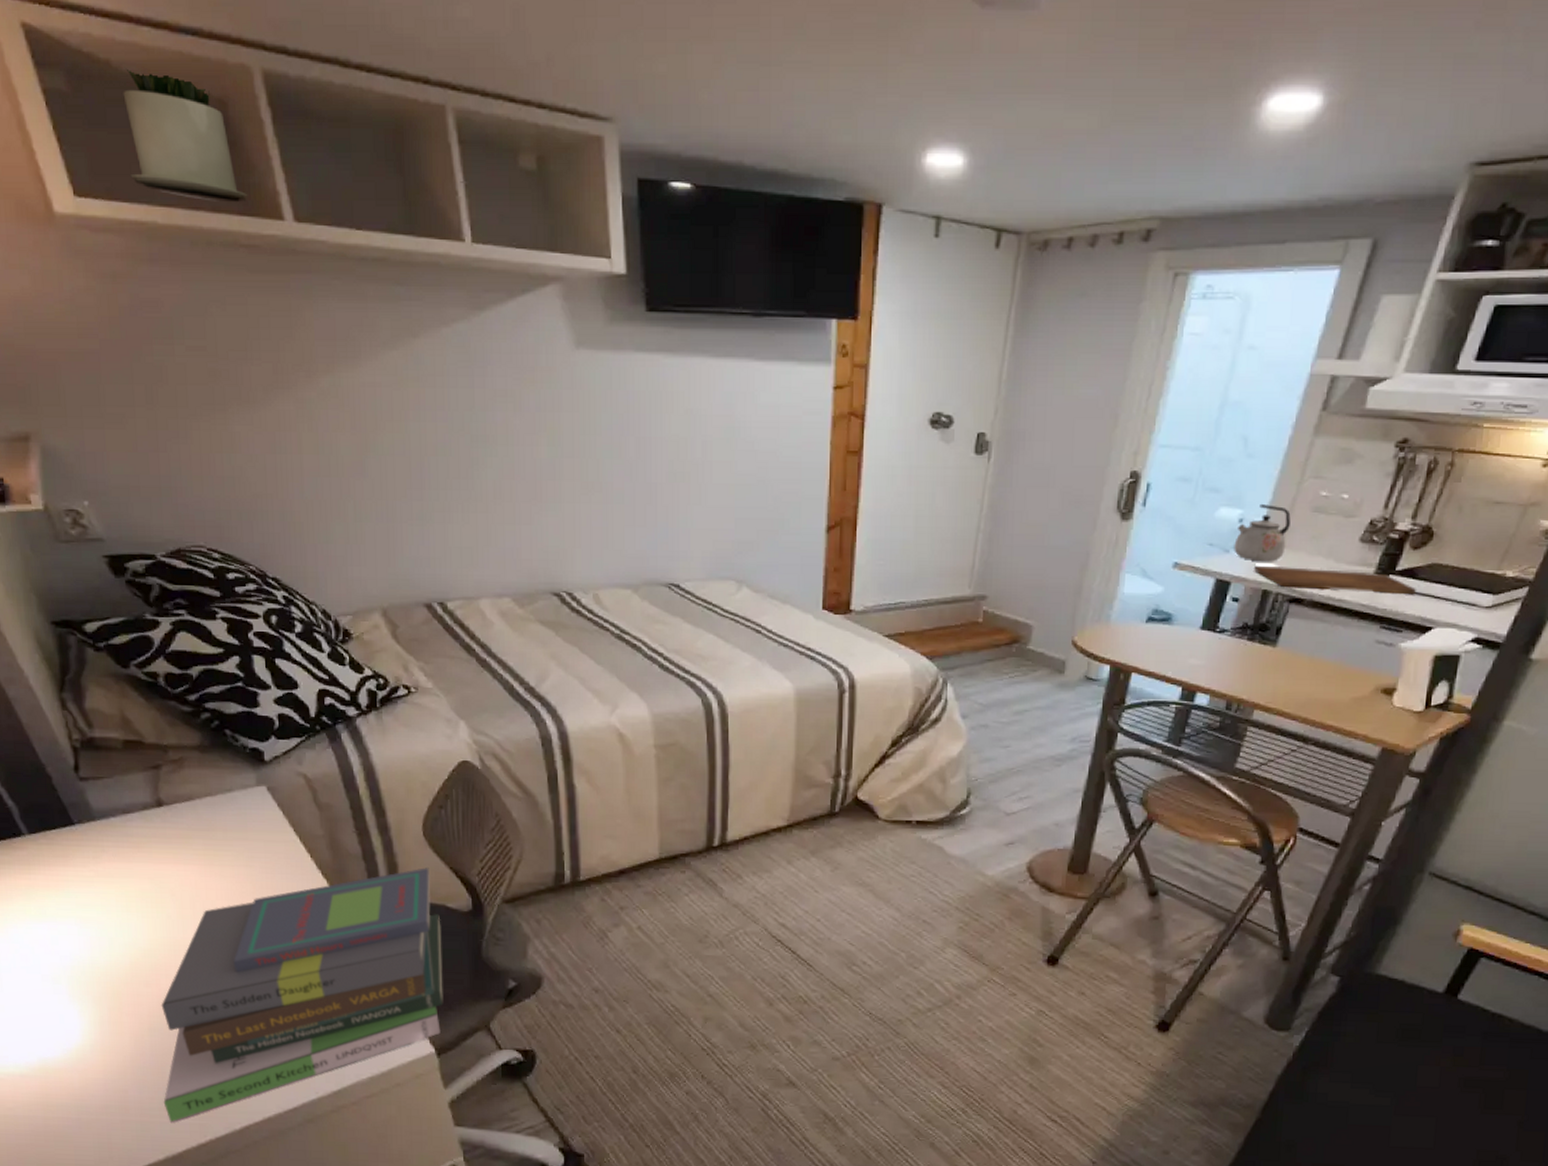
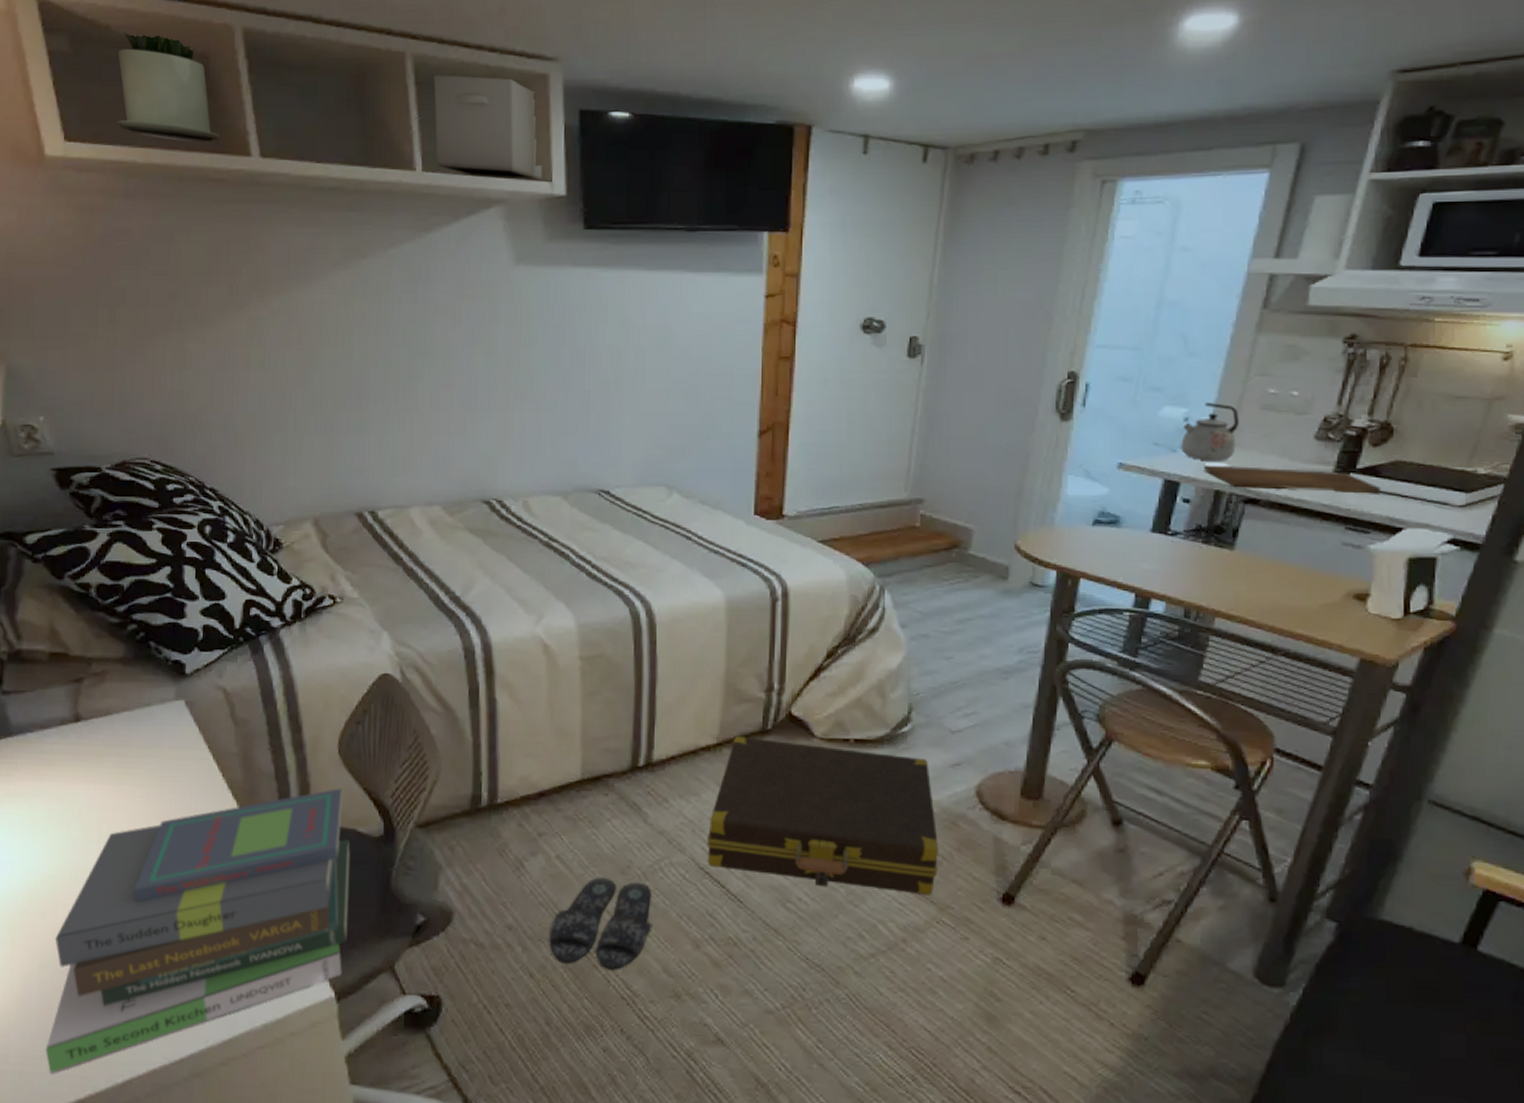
storage box: none [478,133,600,257] -> present [433,75,542,181]
slippers: none [634,945,730,1026] -> present [549,877,654,970]
suitcase: none [778,819,991,958] -> present [706,737,938,895]

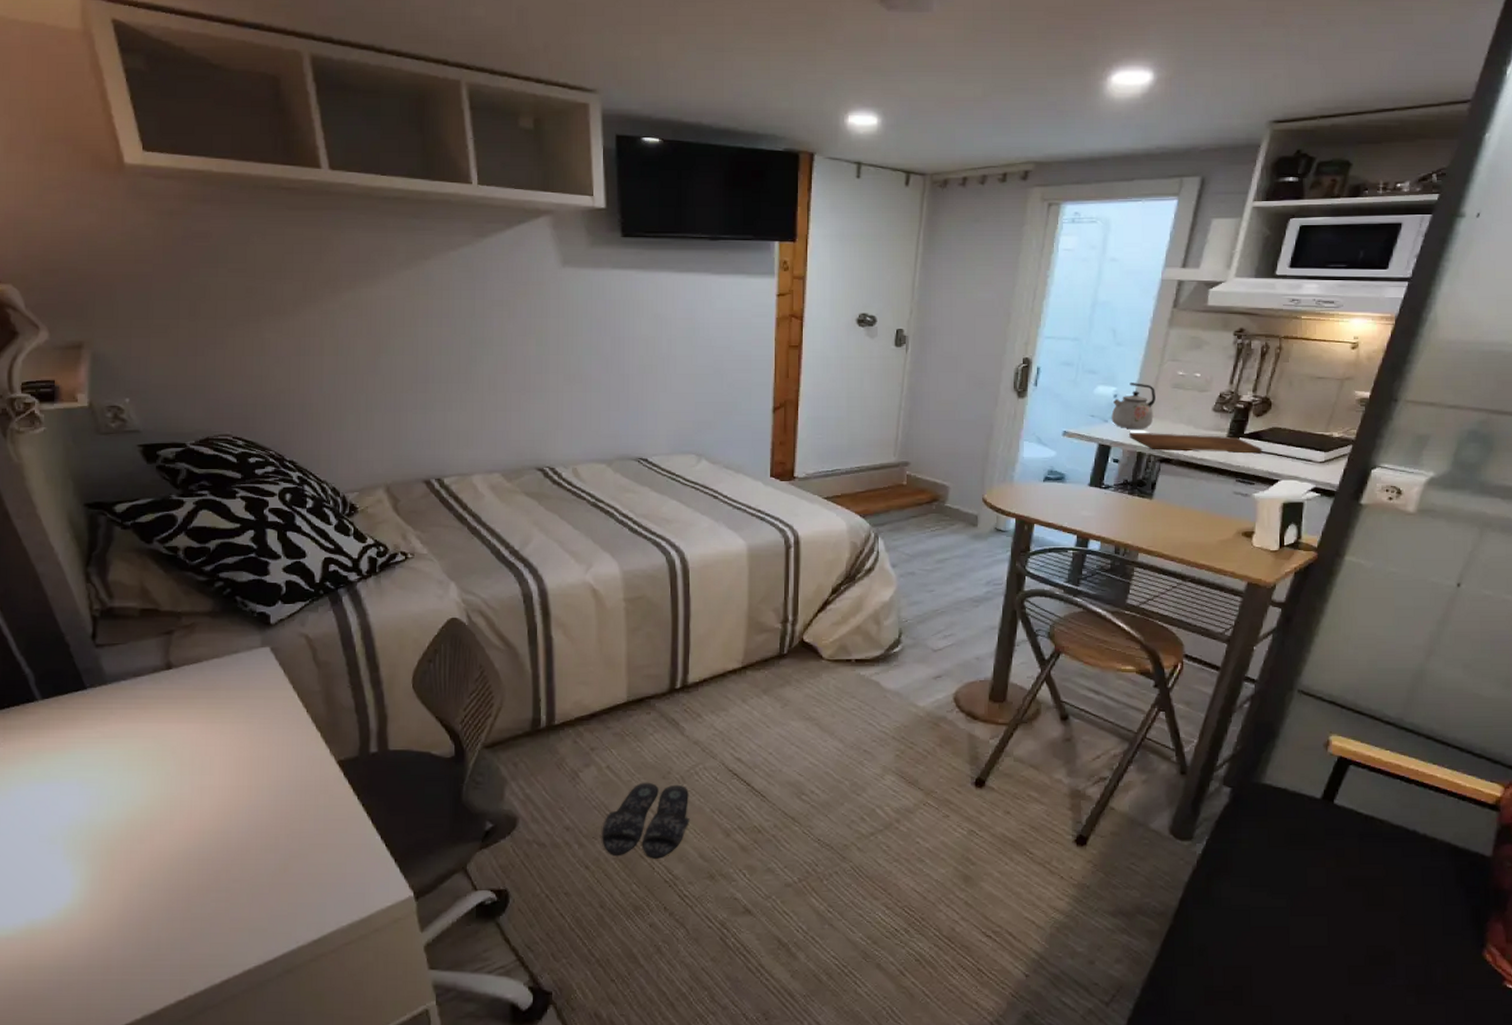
books: present [45,788,350,1074] -> none [146,718,425,980]
planter: present [117,31,220,143] -> none [192,53,291,155]
storage box: present [433,75,542,181] -> none [486,101,584,195]
suitcase: present [706,737,938,895] -> none [734,661,924,783]

